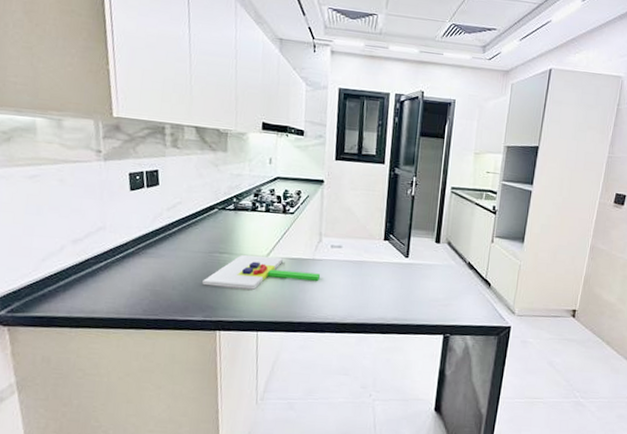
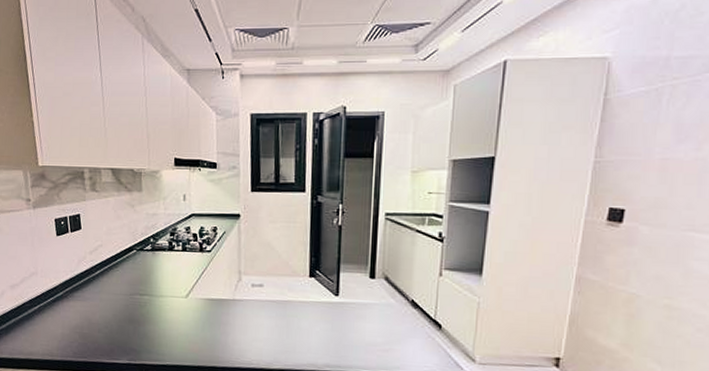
chopping board: present [202,254,320,290] -> none [125,296,241,332]

